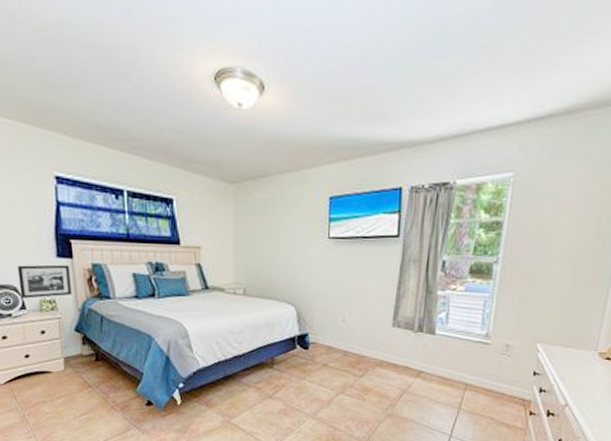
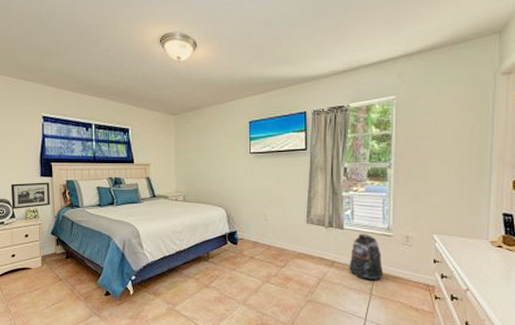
backpack: none [437,341,476,394] -> present [349,234,384,281]

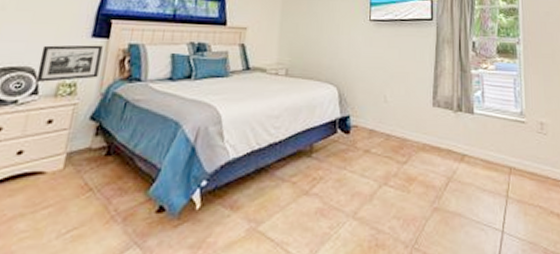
backpack: present [349,234,384,281] -> none [481,120,520,179]

